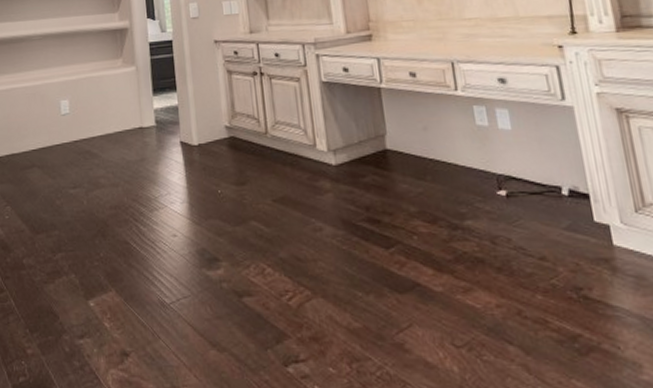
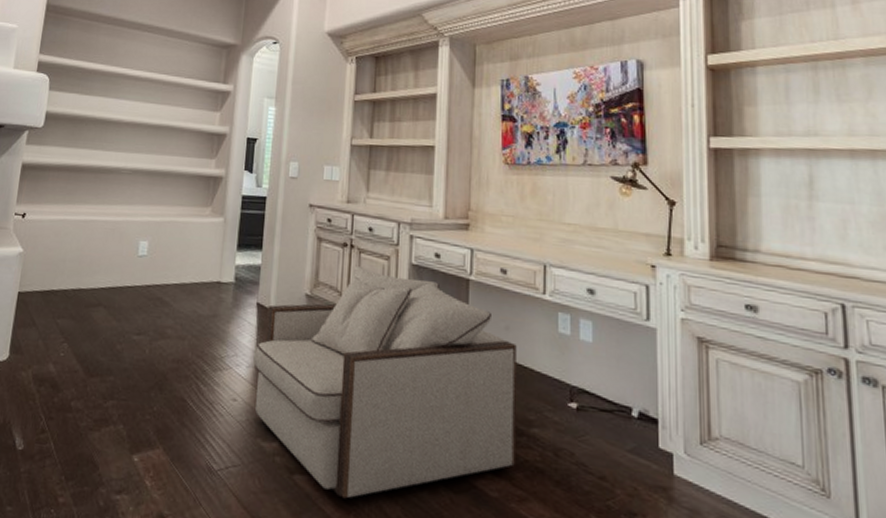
armchair: none [186,92,454,313] -> present [254,266,517,499]

